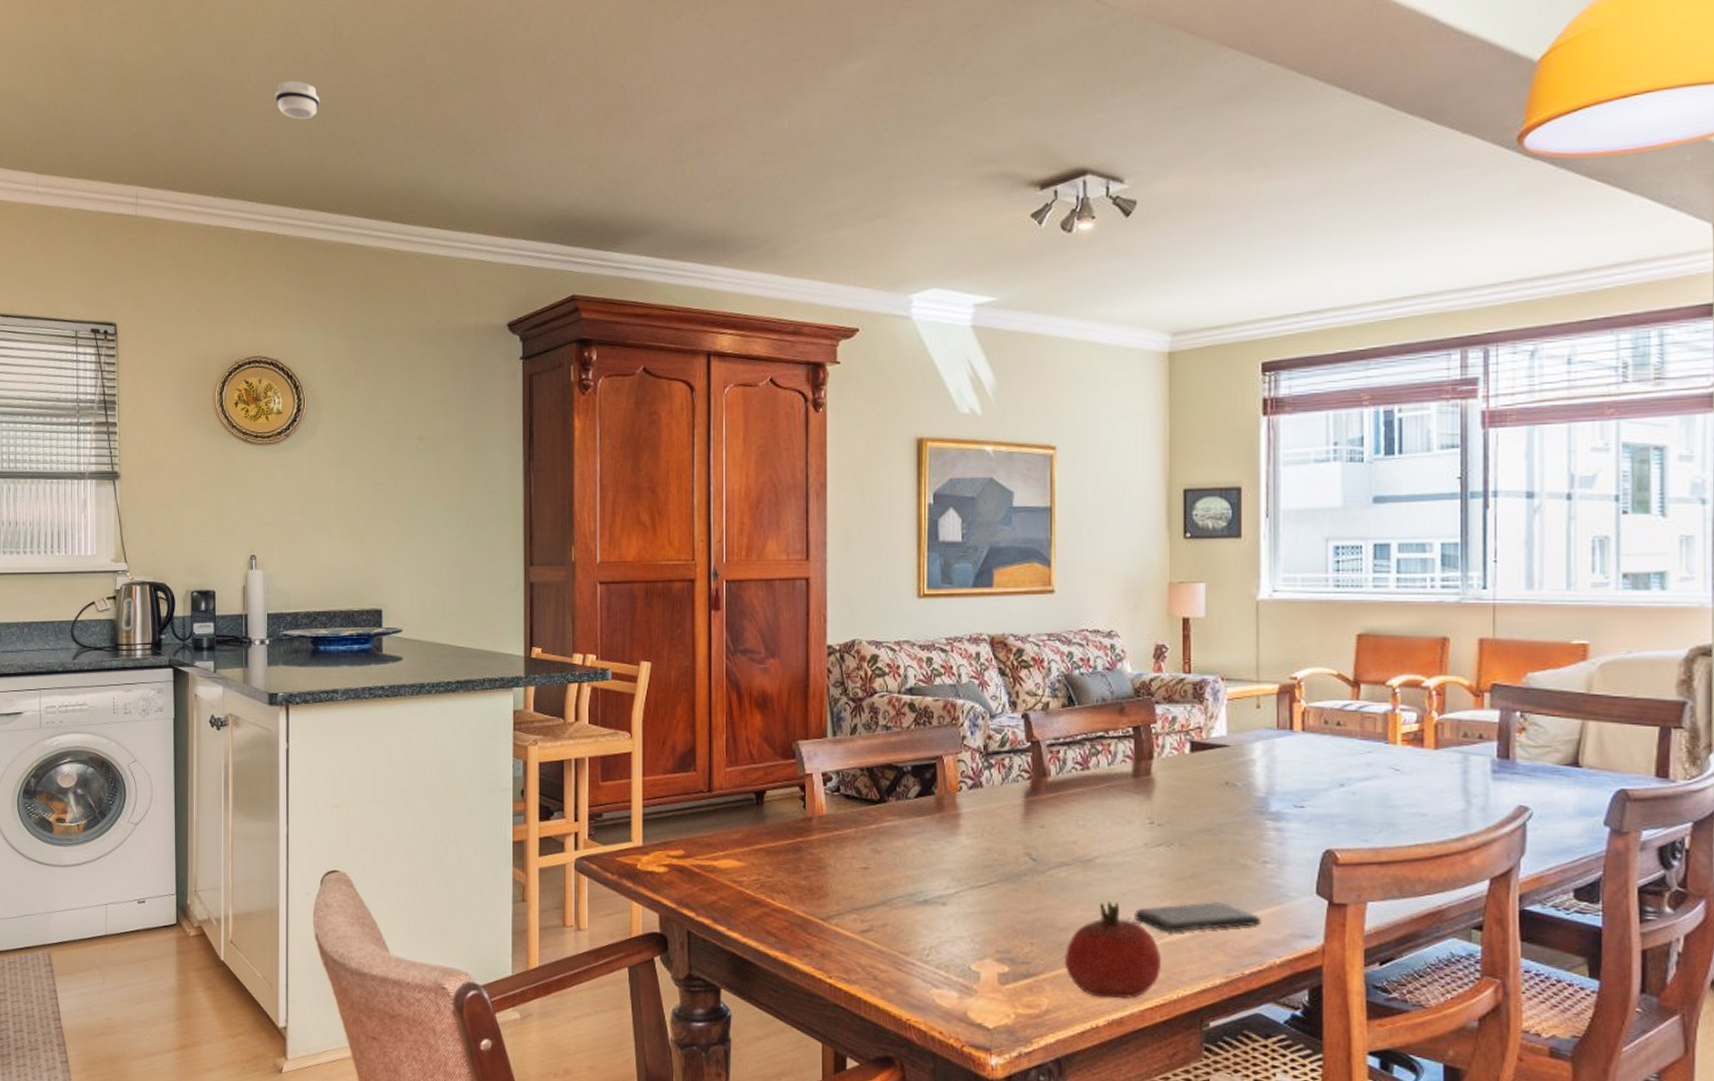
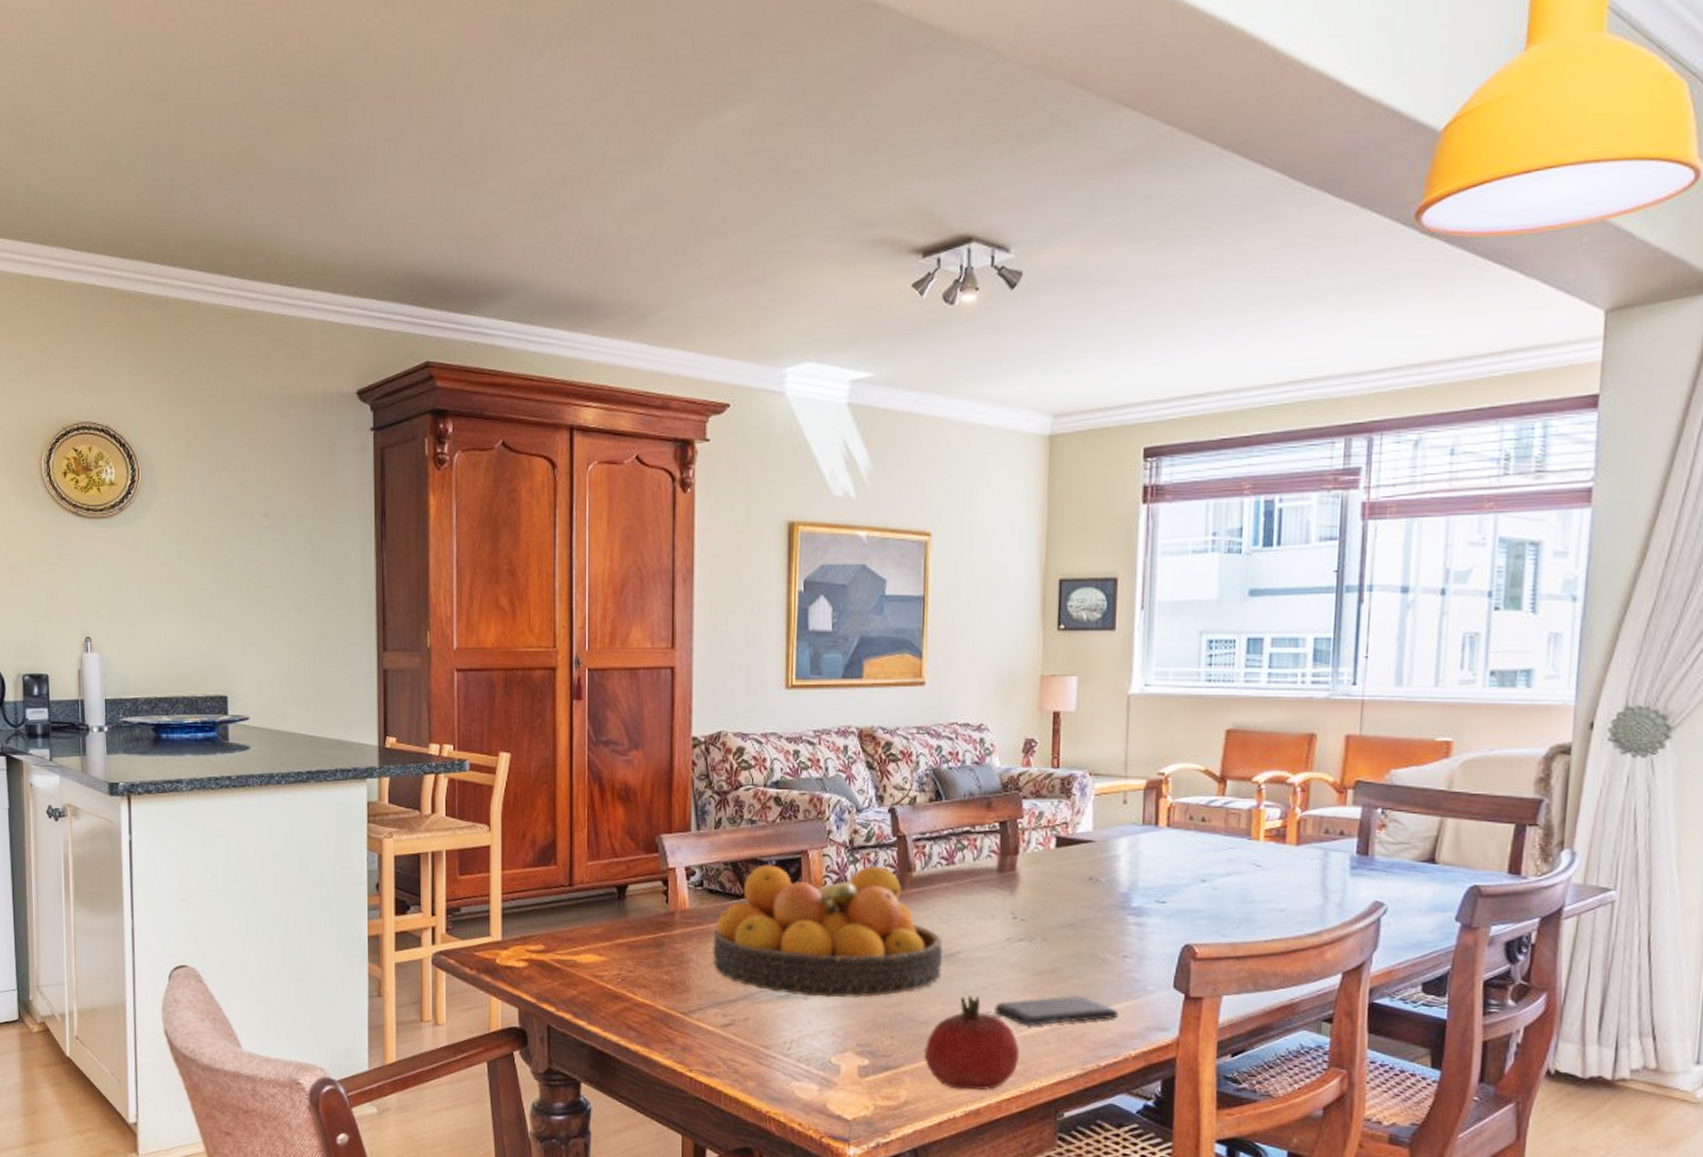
smoke detector: present [275,80,320,120] -> none [97,113,148,159]
fruit bowl: none [850,770,1081,904] -> present [713,864,943,998]

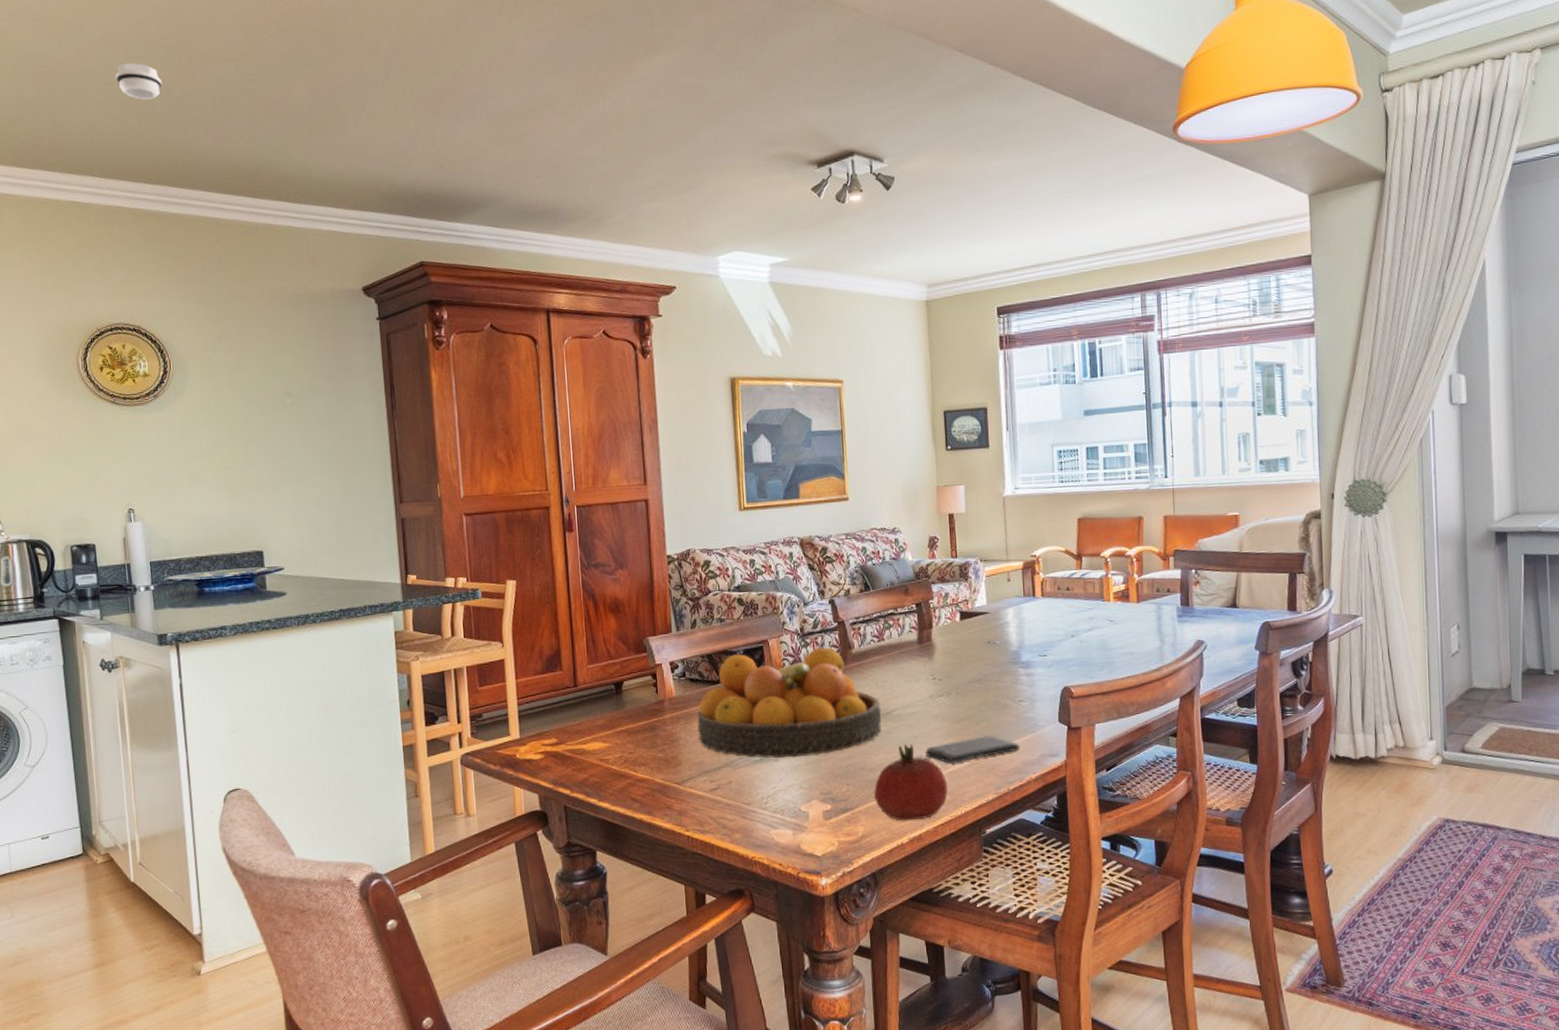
smoke detector: none [97,113,148,159] -> present [115,62,163,100]

